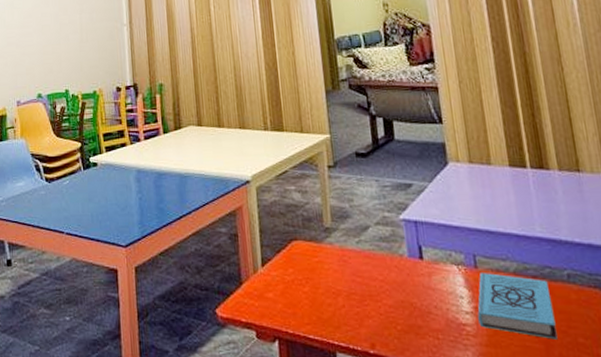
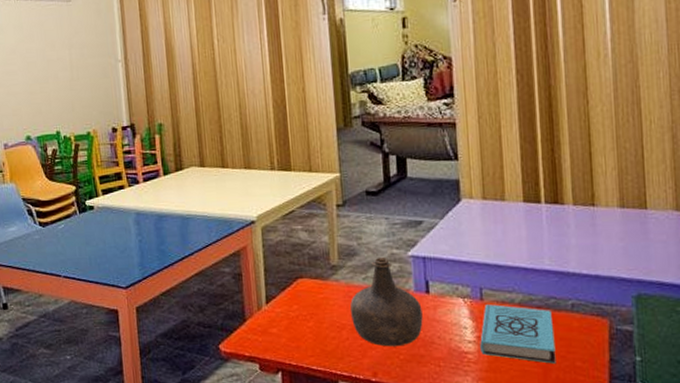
bottle: none [345,219,419,316] -> present [350,256,423,347]

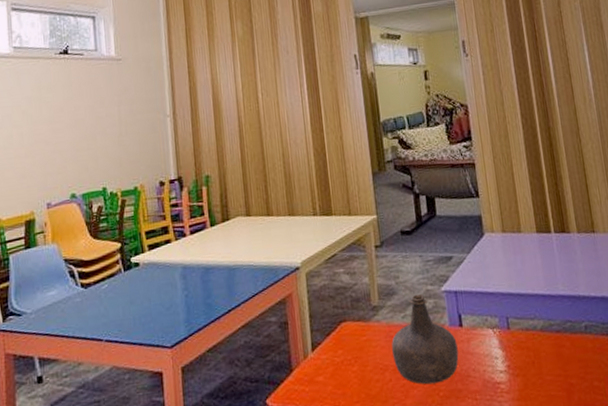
book: present [480,304,556,364] -> none [510,332,577,386]

